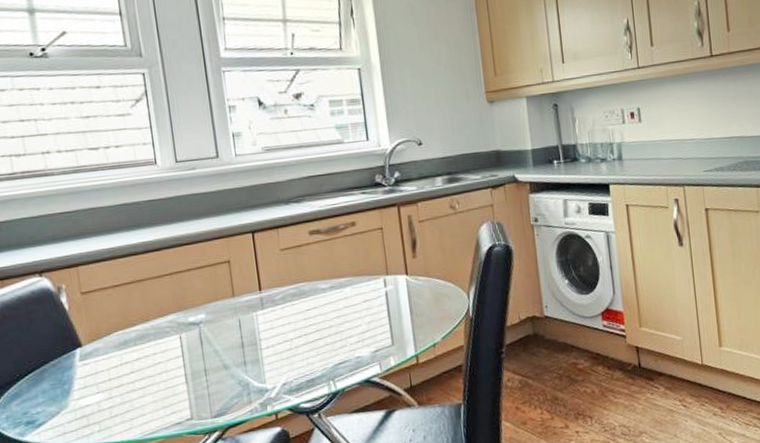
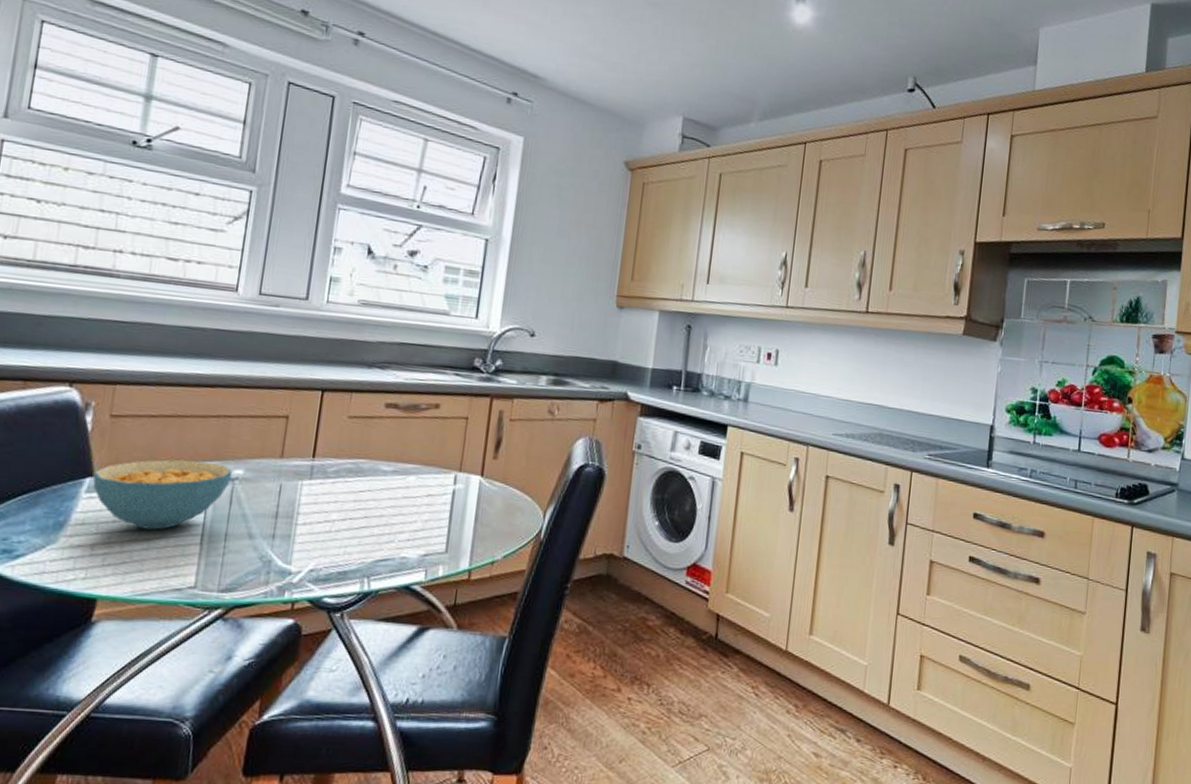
cereal bowl: none [81,313,197,381] -> present [92,459,233,530]

